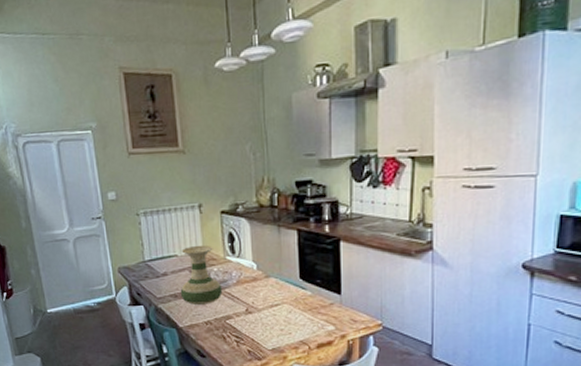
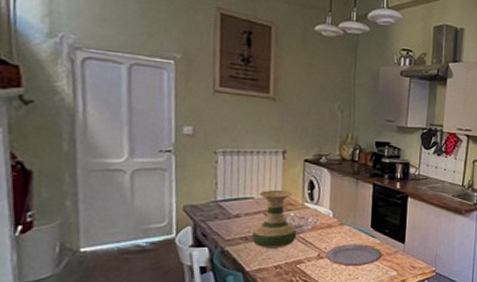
plate: none [254,297,315,321] -> present [325,244,382,267]

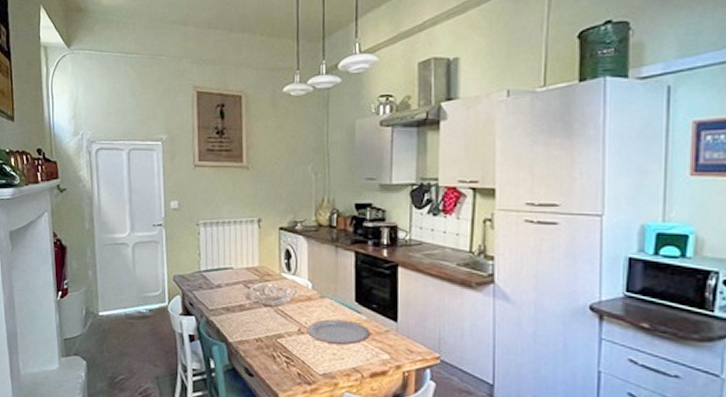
vase: present [251,189,297,248] -> none [232,259,276,321]

